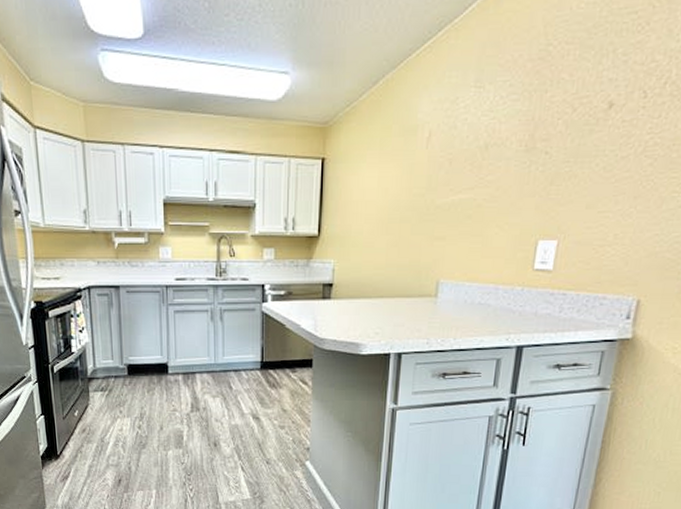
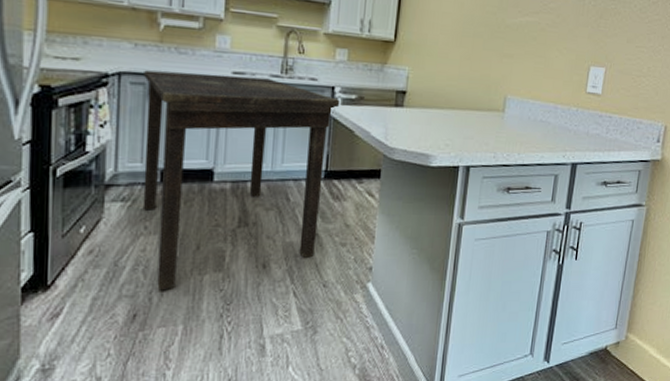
dining table: none [107,282,271,462] -> present [142,70,341,291]

